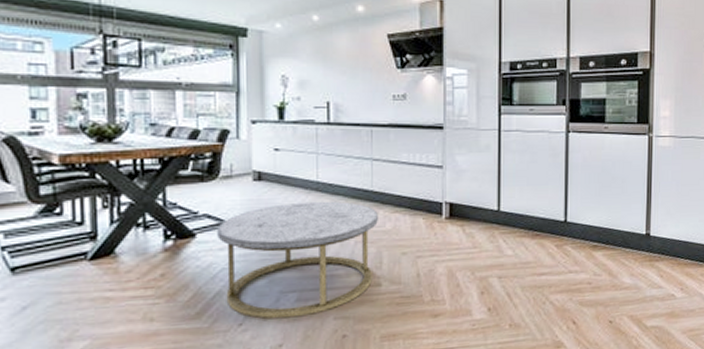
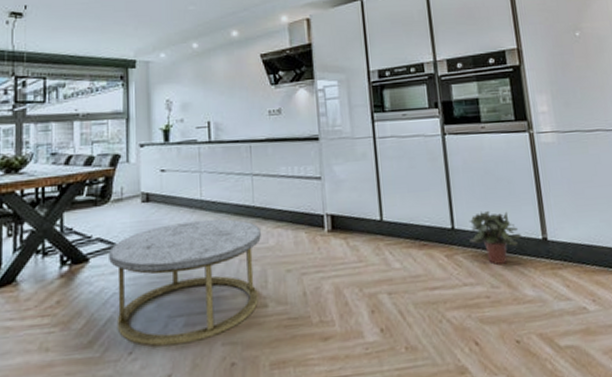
potted plant: none [580,206,627,255] -> present [469,211,521,265]

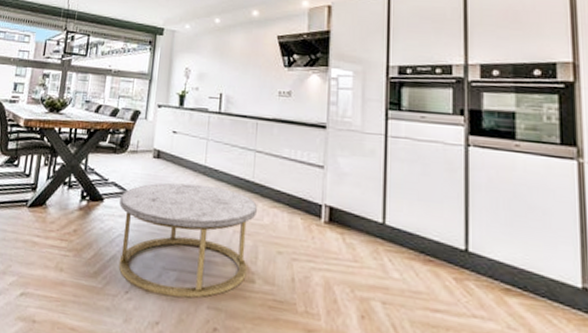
potted plant: present [469,211,521,265] -> none [486,238,553,305]

